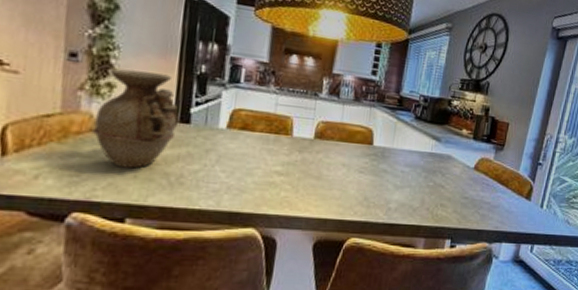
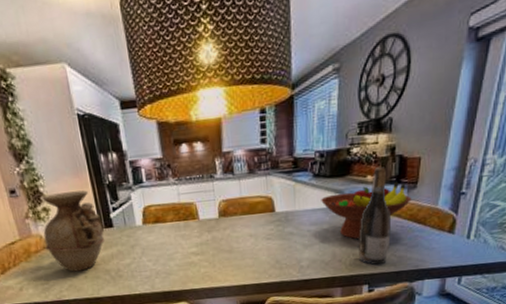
fruit bowl: none [418,138,498,190] -> present [321,181,412,240]
wine bottle: none [446,123,480,219] -> present [359,167,392,265]

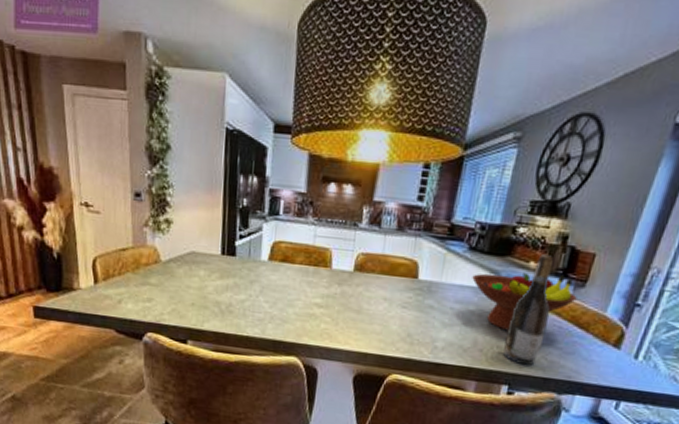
vase: present [40,190,105,272] -> none [157,206,227,297]

